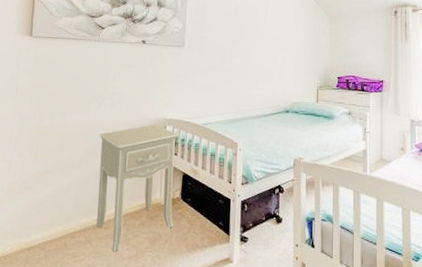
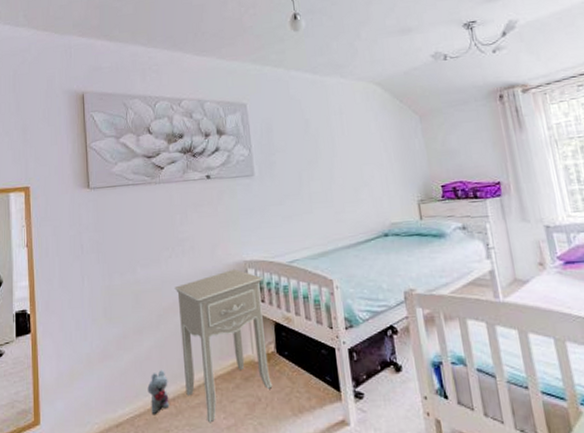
plush toy: none [61,204,82,241] -> present [147,370,170,414]

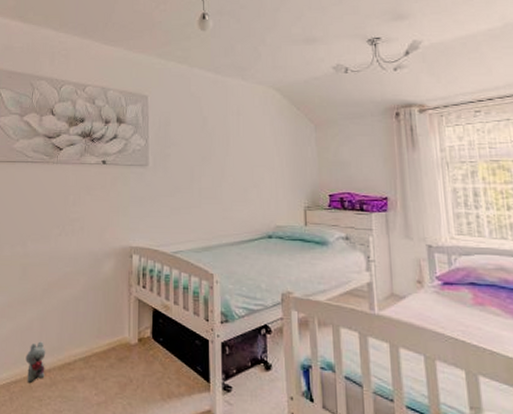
nightstand: present [174,268,273,423] -> none [61,253,147,398]

